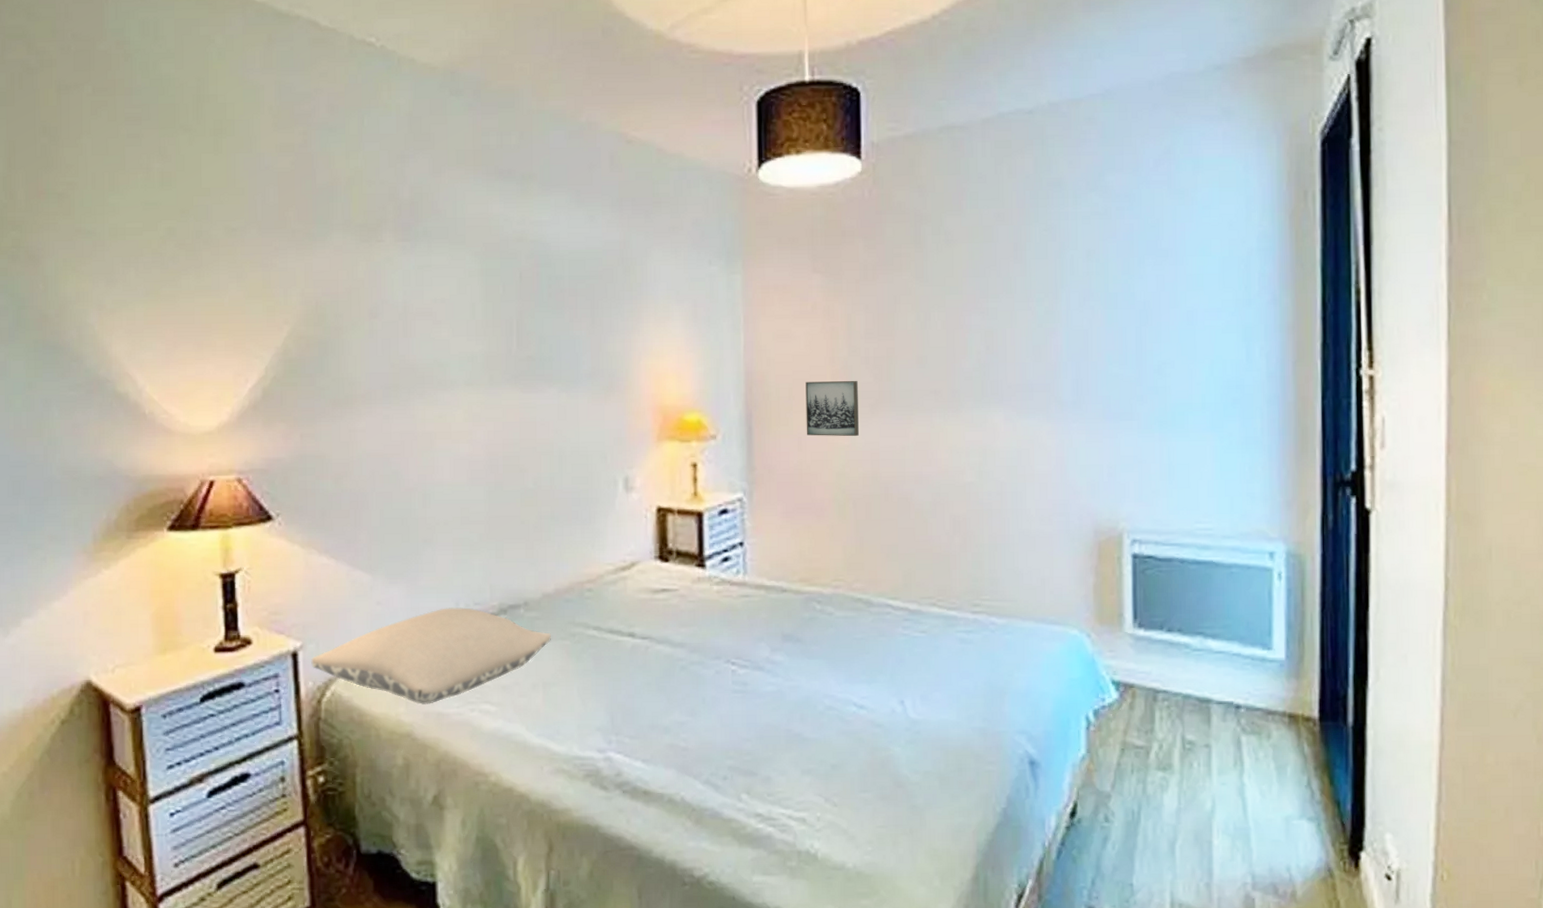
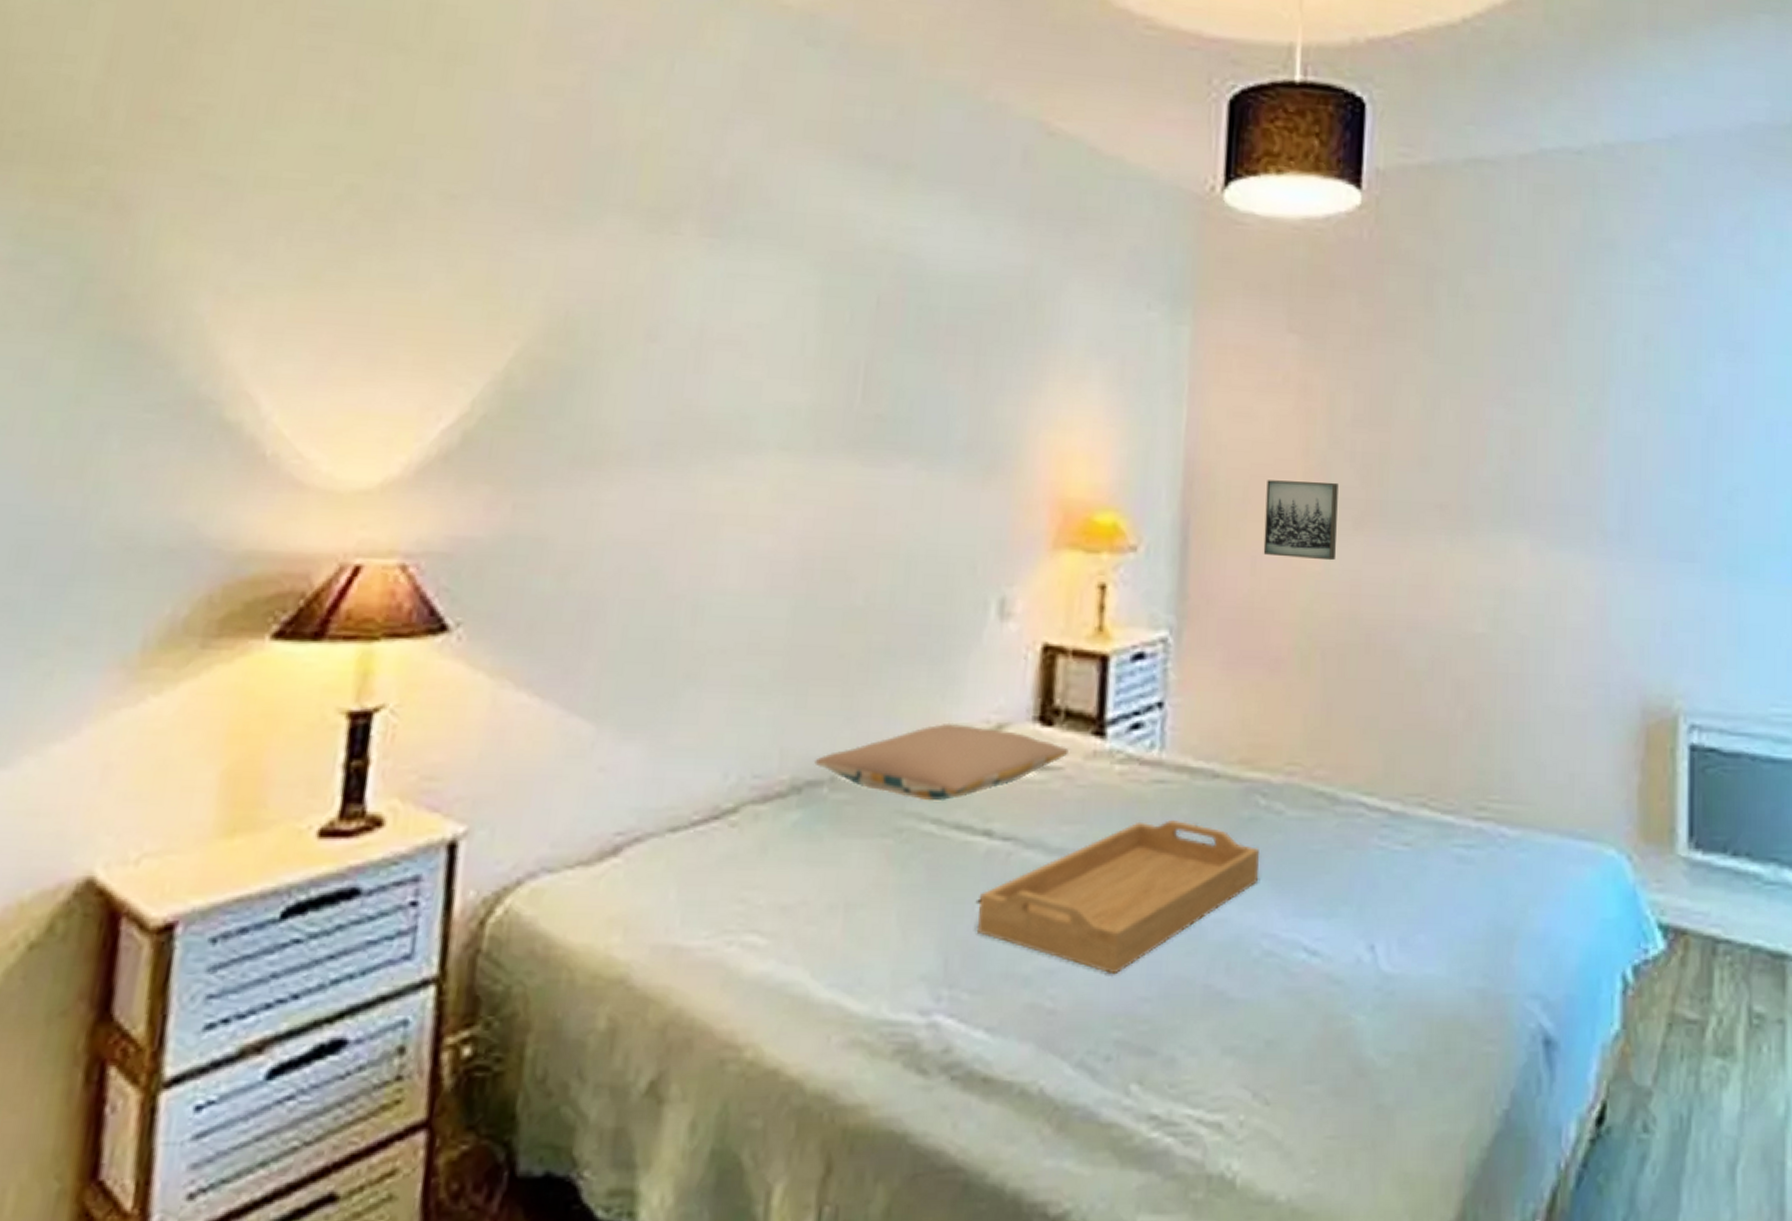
pillow: present [311,607,551,706] -> none [477,780,866,934]
pillow: none [513,563,681,615] -> present [814,722,1069,802]
serving tray: none [630,622,819,724] -> present [977,820,1259,975]

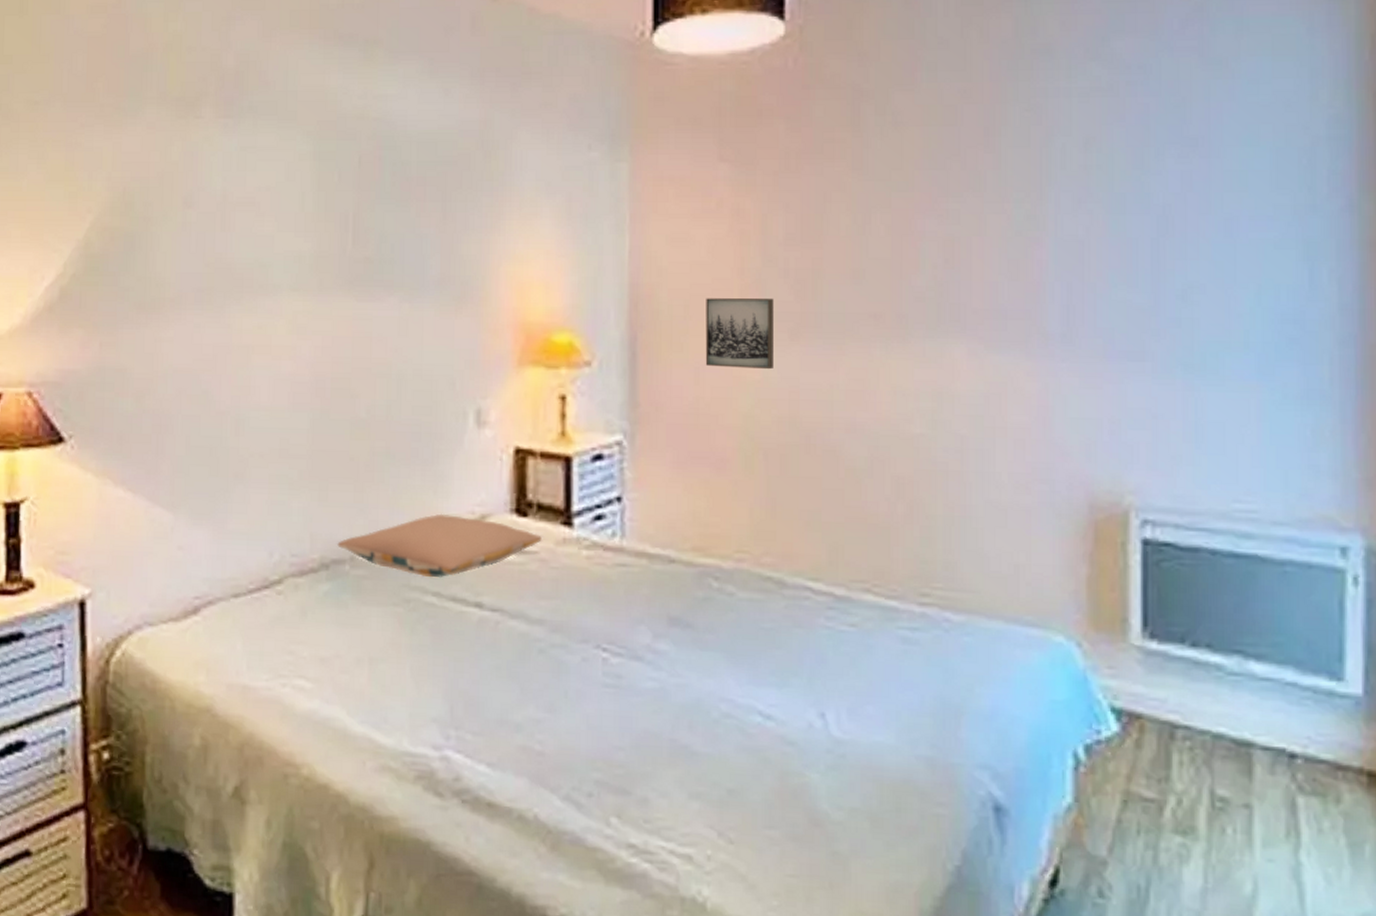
serving tray: present [977,820,1259,975] -> none [475,598,715,726]

